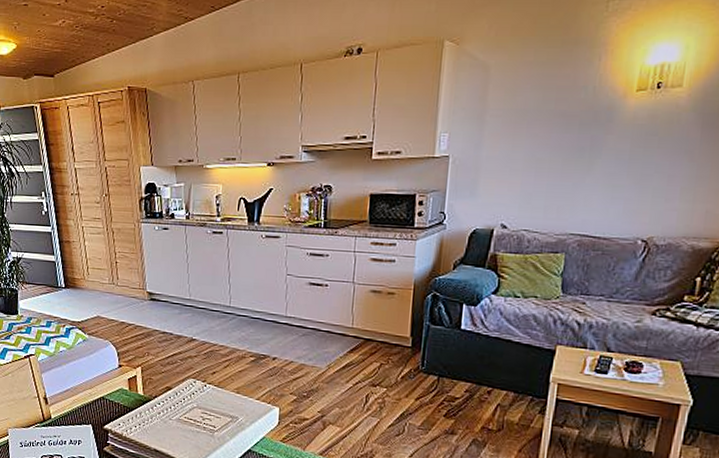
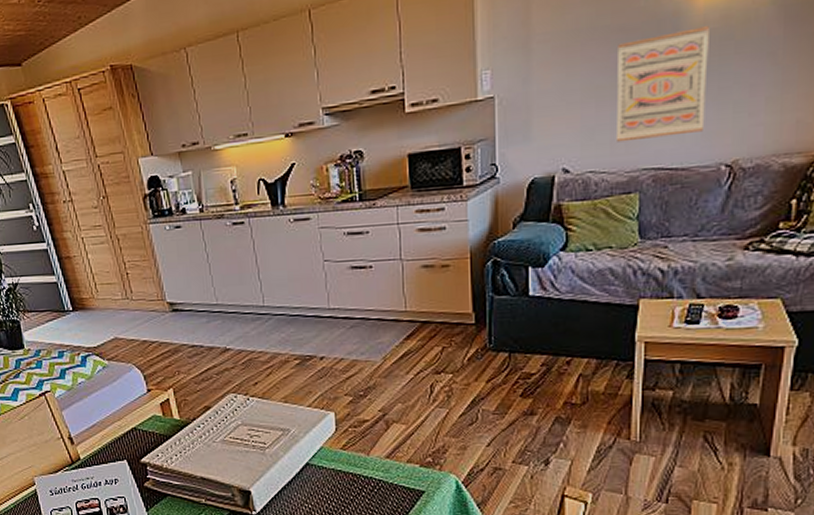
wall art: none [549,122,638,210] -> present [615,26,709,143]

